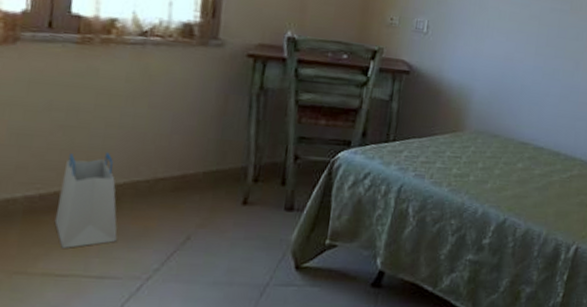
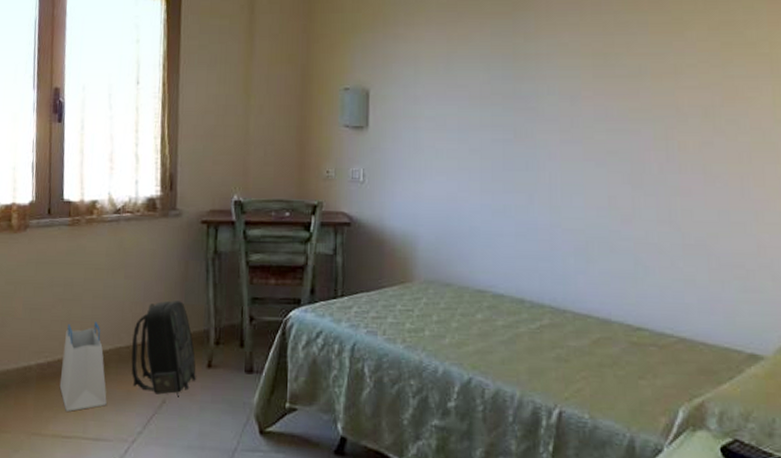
backpack: none [150,135,230,234] -> present [131,300,196,397]

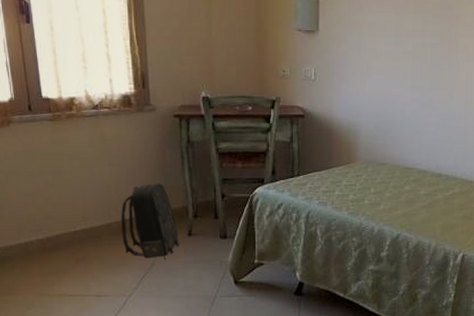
shopping bag: present [59,321,107,413] -> none [59,203,104,277]

